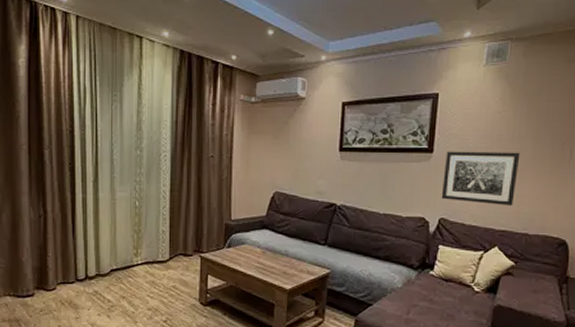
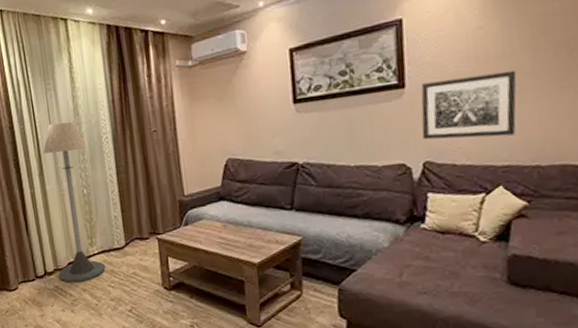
floor lamp: none [99,134,147,289] -> present [43,122,106,282]

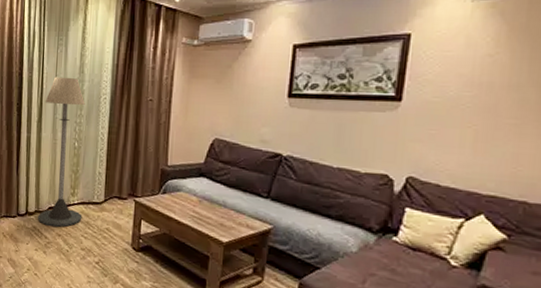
wall art: present [421,70,517,140] -> none [410,99,519,167]

